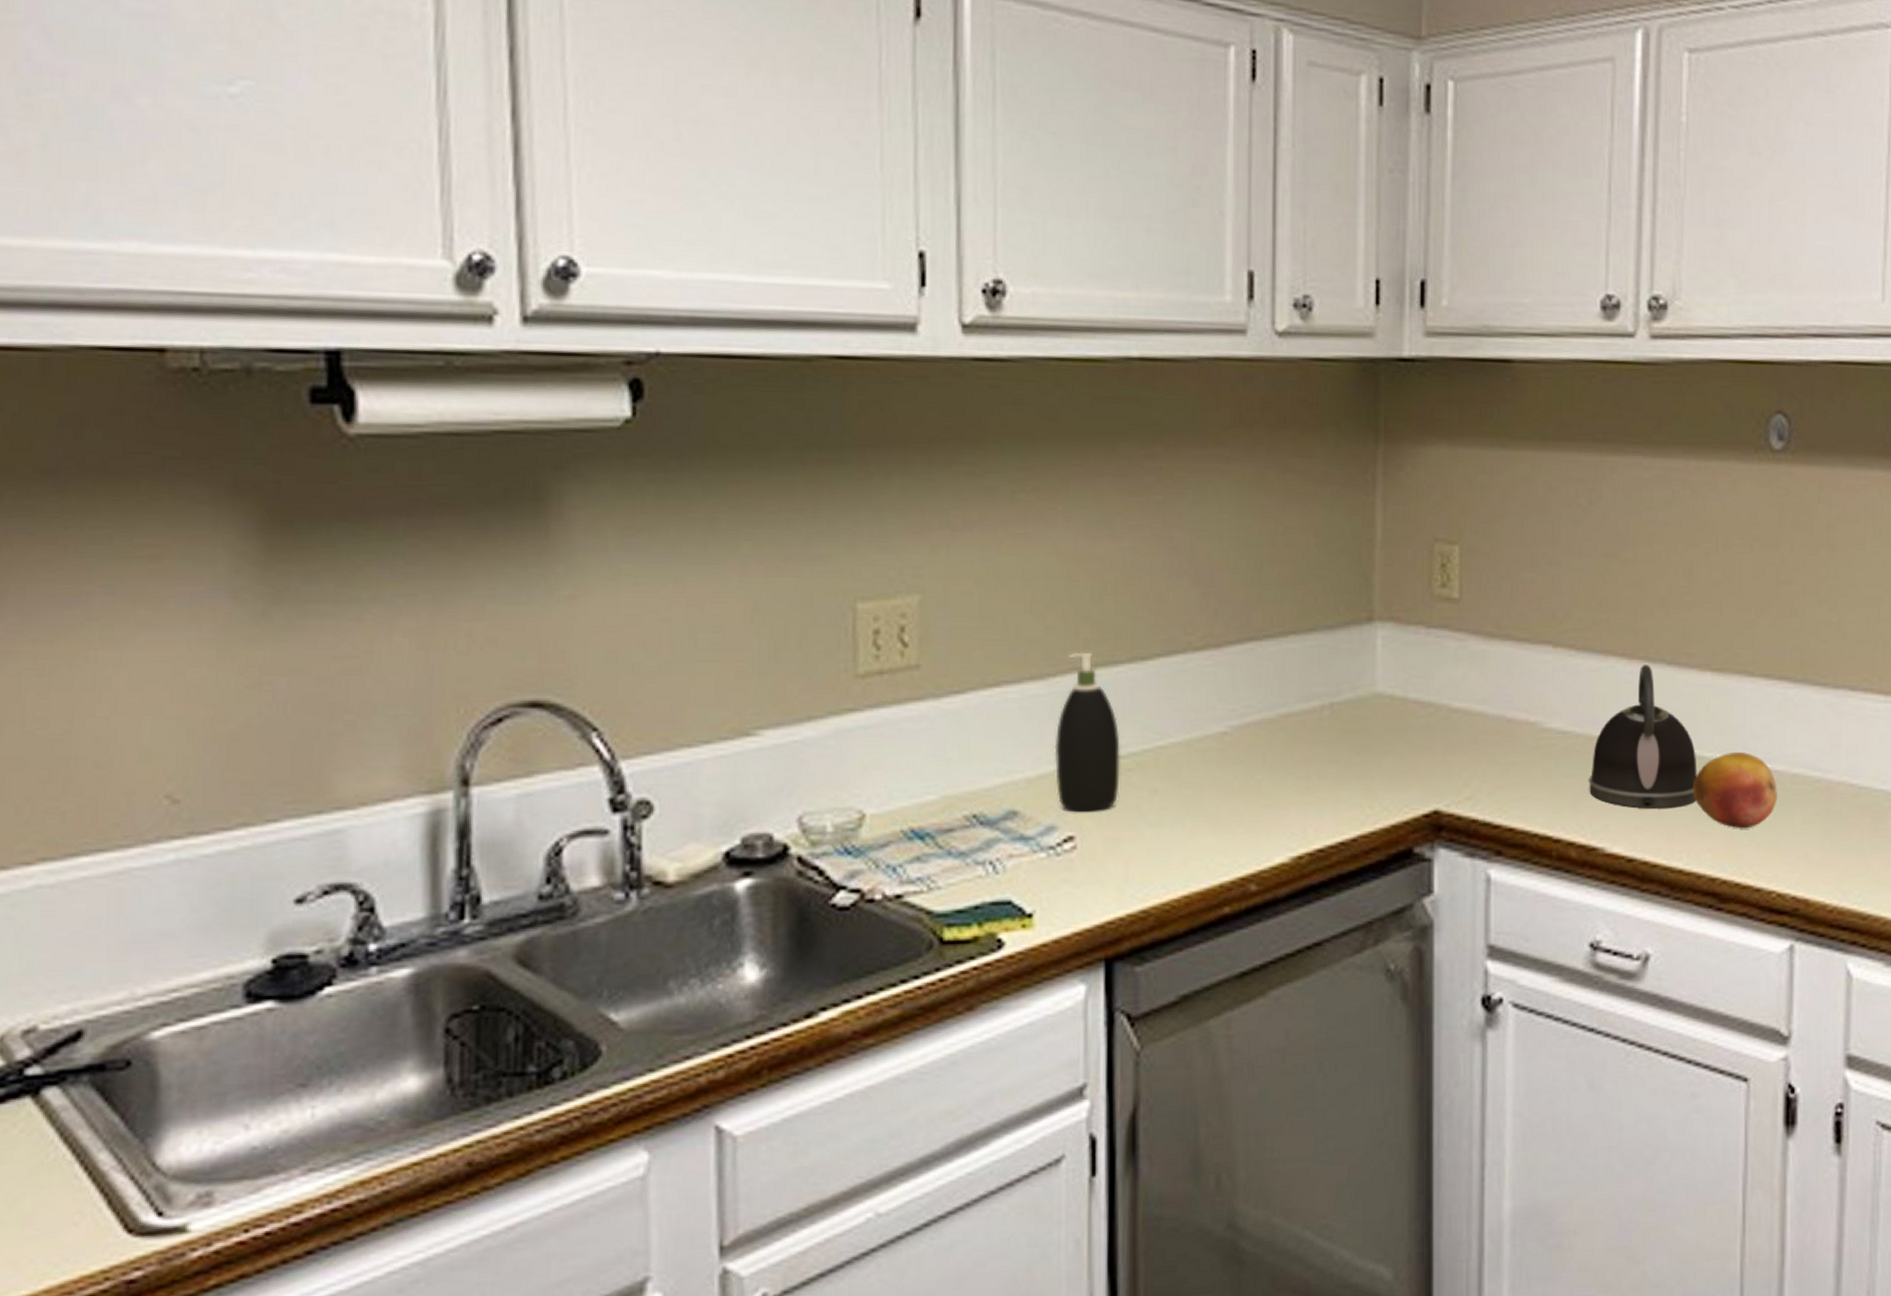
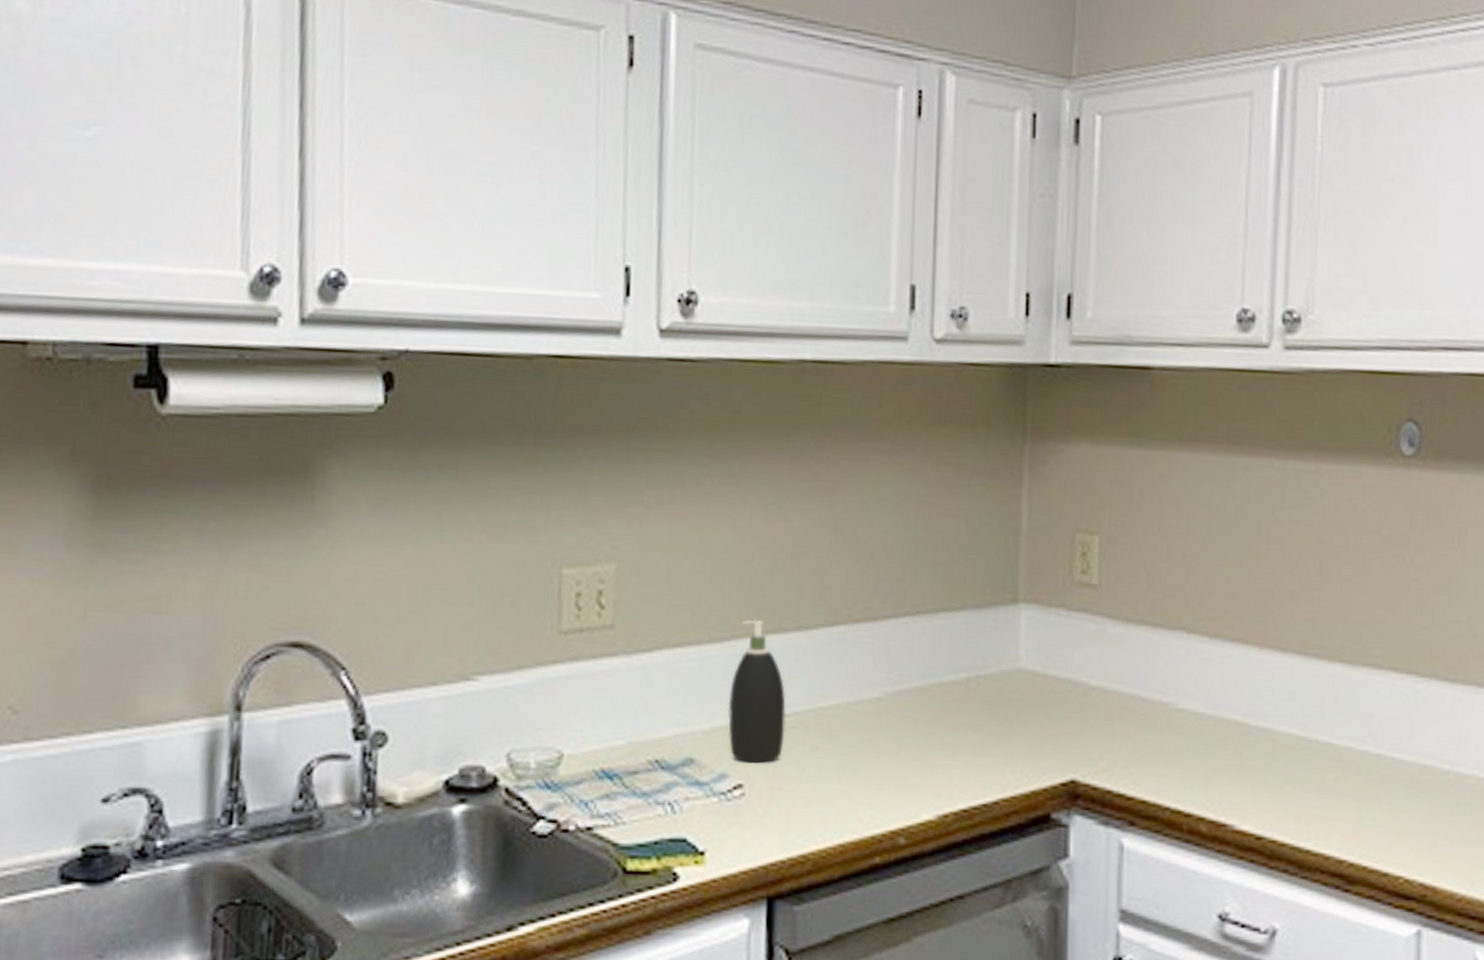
kettle: present [1588,665,1697,809] -> none [1218,653,1326,791]
fruit: present [1693,751,1779,828] -> none [1321,740,1407,814]

